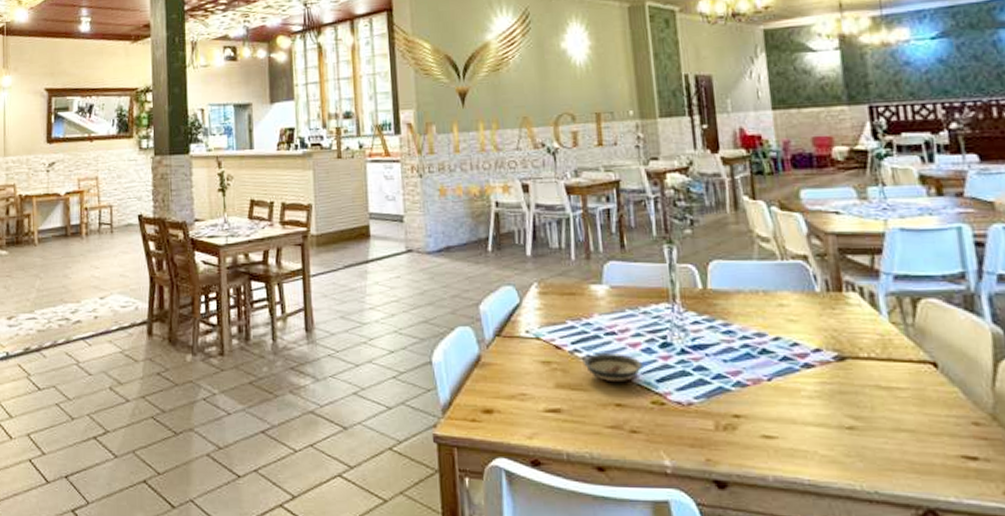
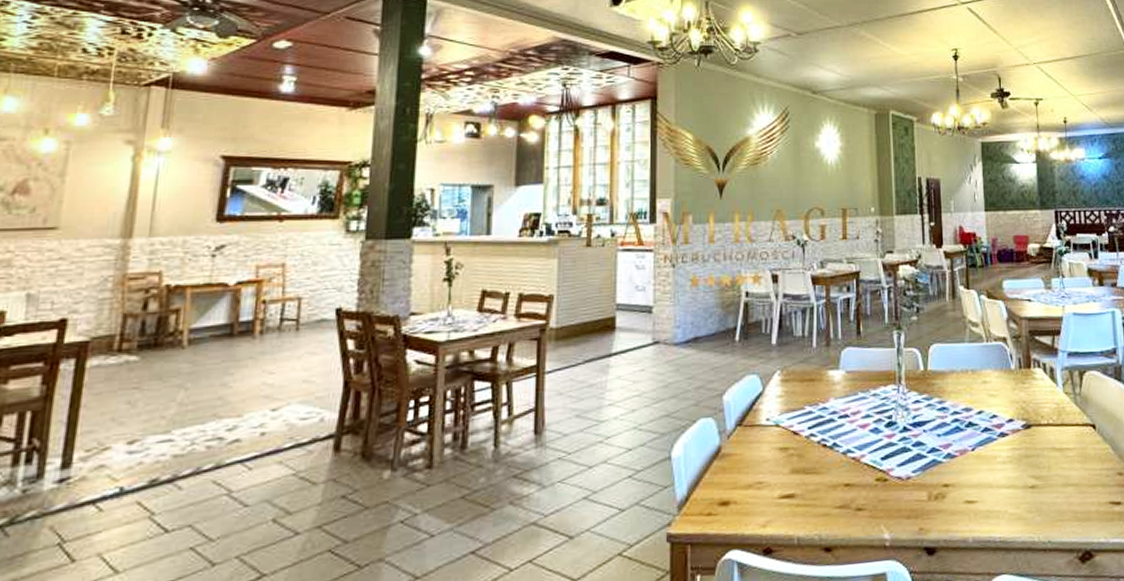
saucer: present [582,354,643,383] -> none [817,435,871,463]

